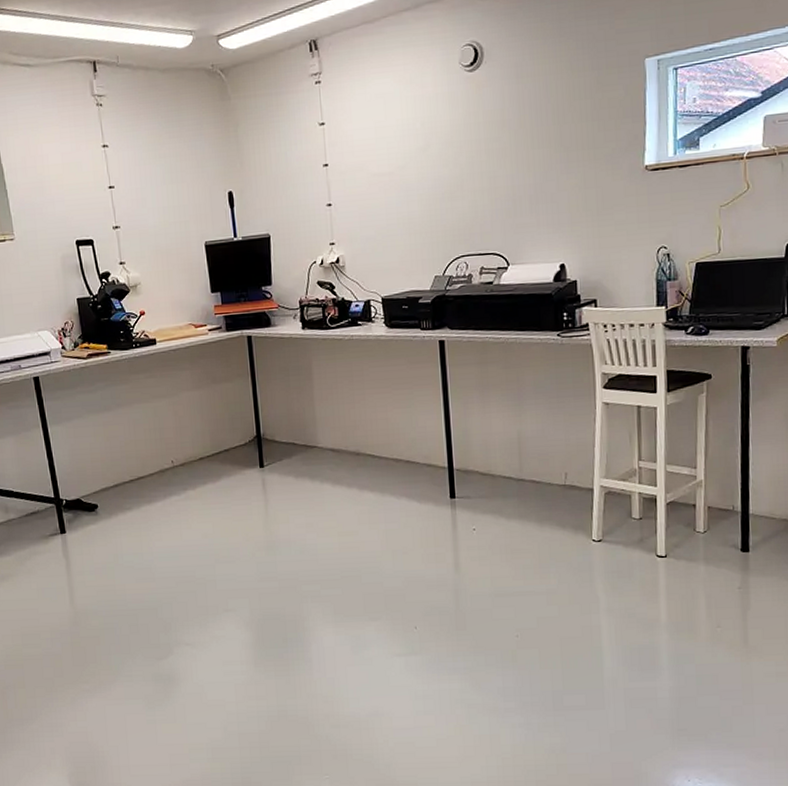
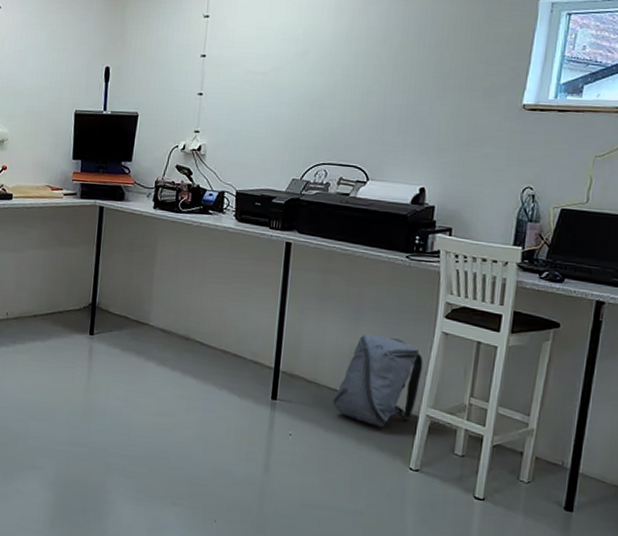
backpack: none [509,416,590,506] -> present [333,334,424,427]

